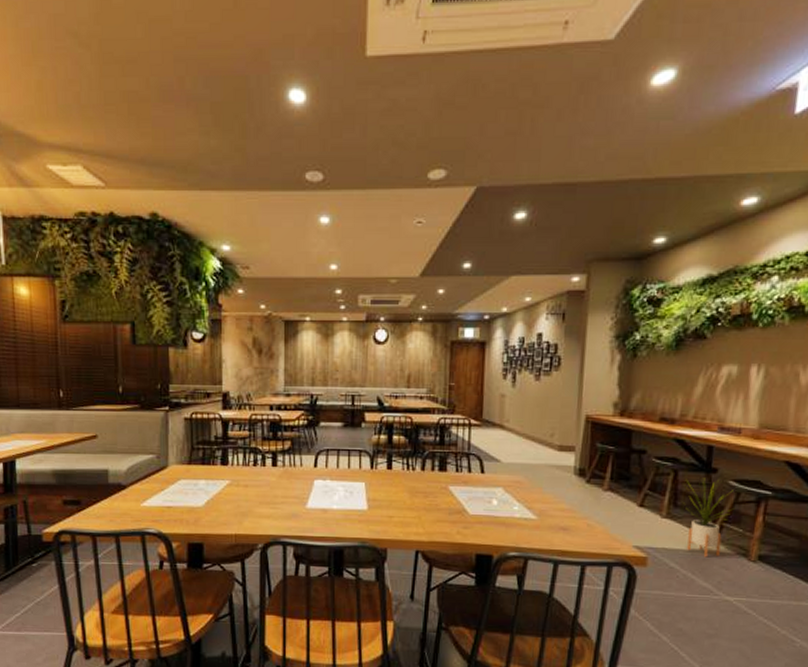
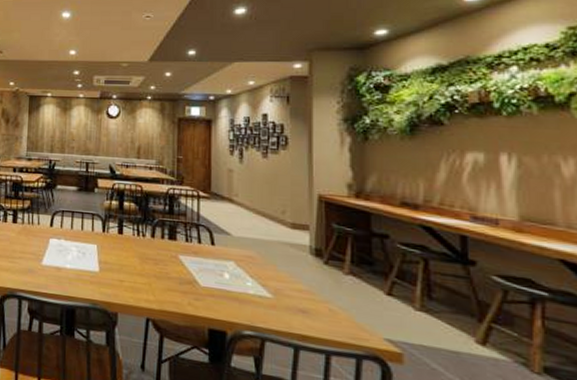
house plant: present [683,478,733,557] -> none [439,270,499,363]

